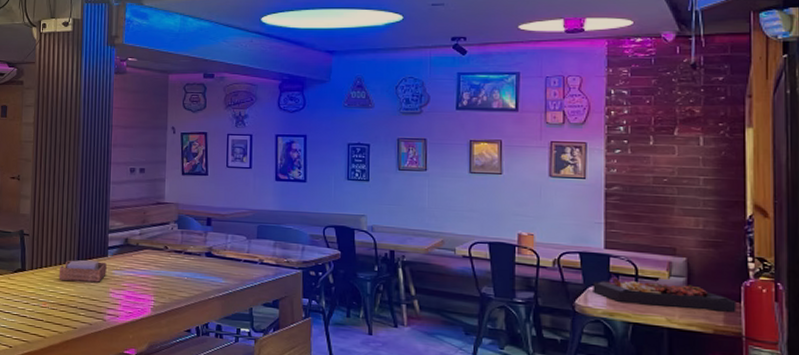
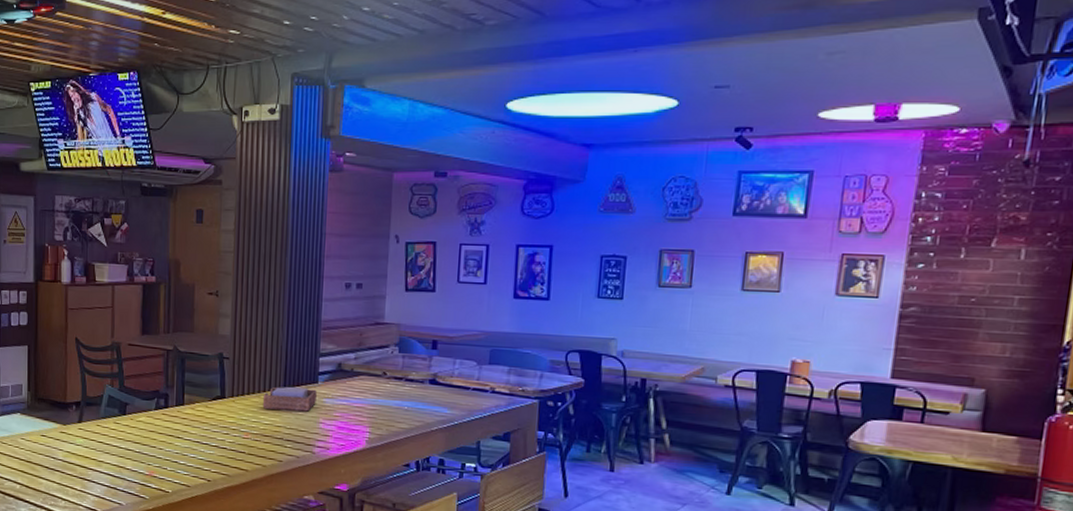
food platter: present [593,273,736,312] -> none [871,406,1037,451]

